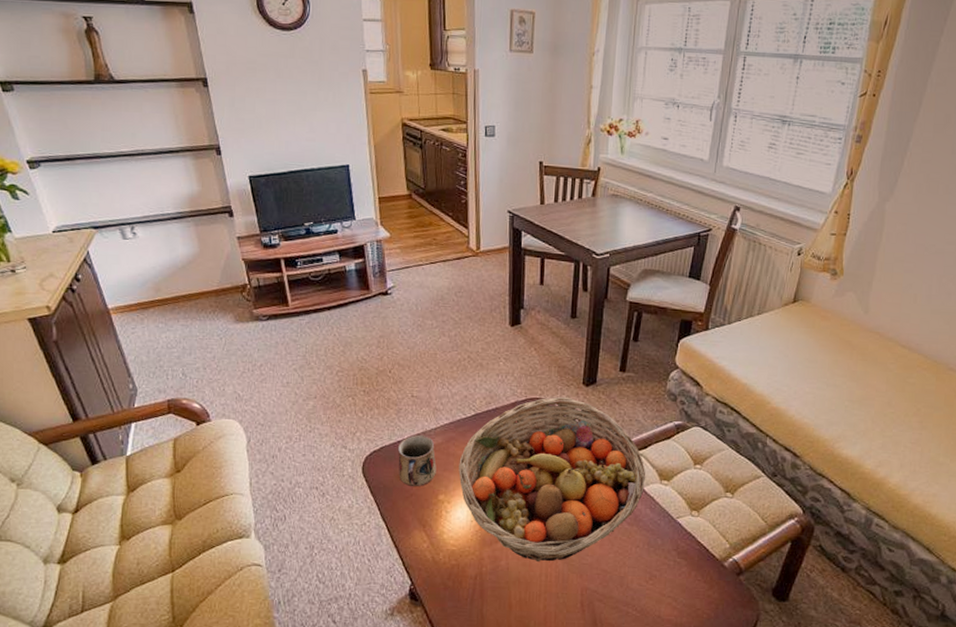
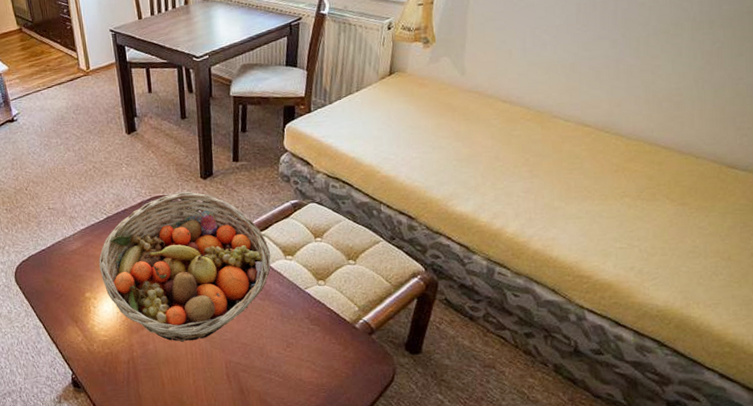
mug: present [397,434,437,487] -> none [42,241,80,289]

